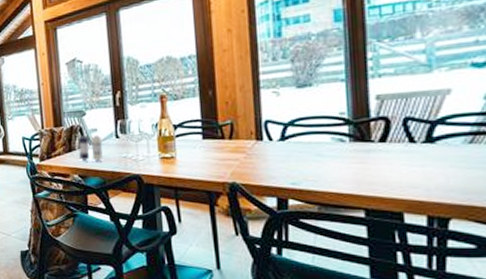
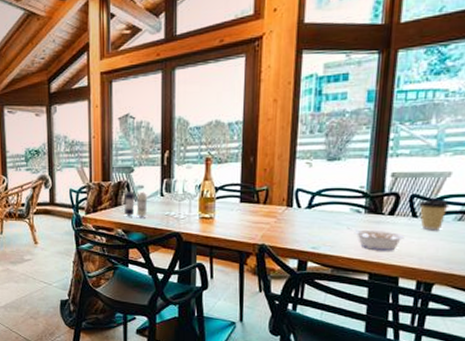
legume: none [330,158,404,183] -> present [347,227,405,251]
coffee cup: none [415,121,456,157] -> present [418,200,450,231]

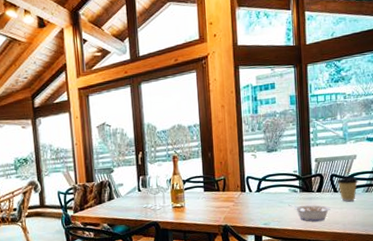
candle: present [123,192,148,217] -> none [107,189,129,211]

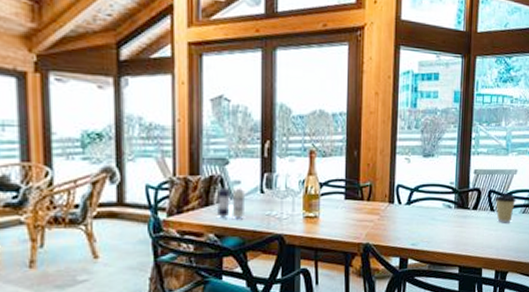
candle: none [107,189,129,211] -> present [216,188,246,218]
legume: present [288,204,331,222] -> none [440,222,485,244]

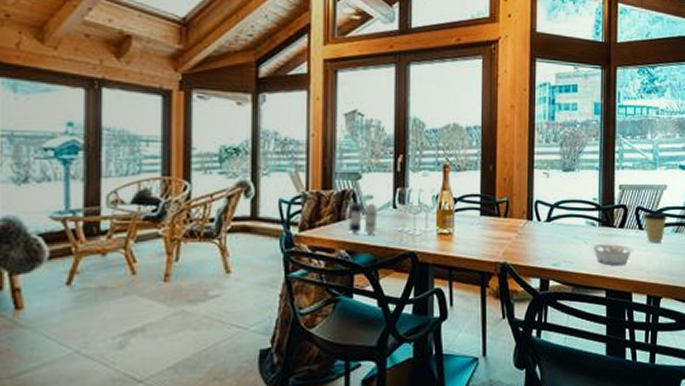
legume: none [440,222,485,244] -> present [584,240,634,265]

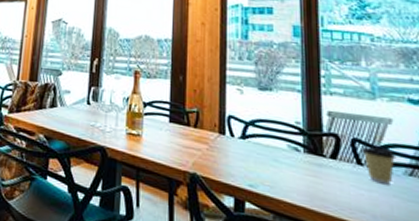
candle: present [348,203,378,234] -> none [47,95,74,125]
legume: present [584,240,634,265] -> none [286,165,352,202]

